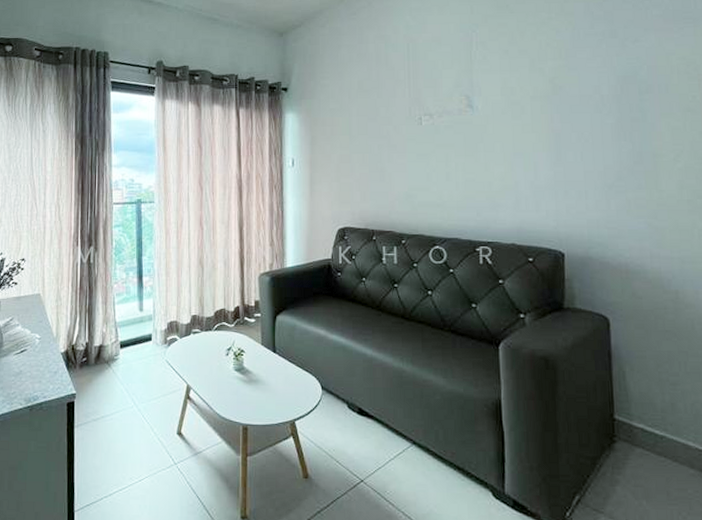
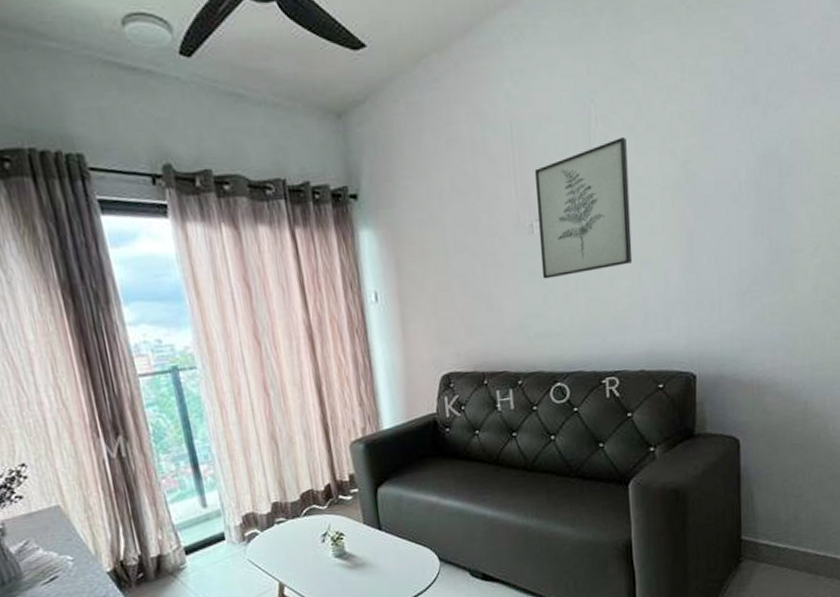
wall art: none [425,57,506,160] -> present [534,136,633,279]

